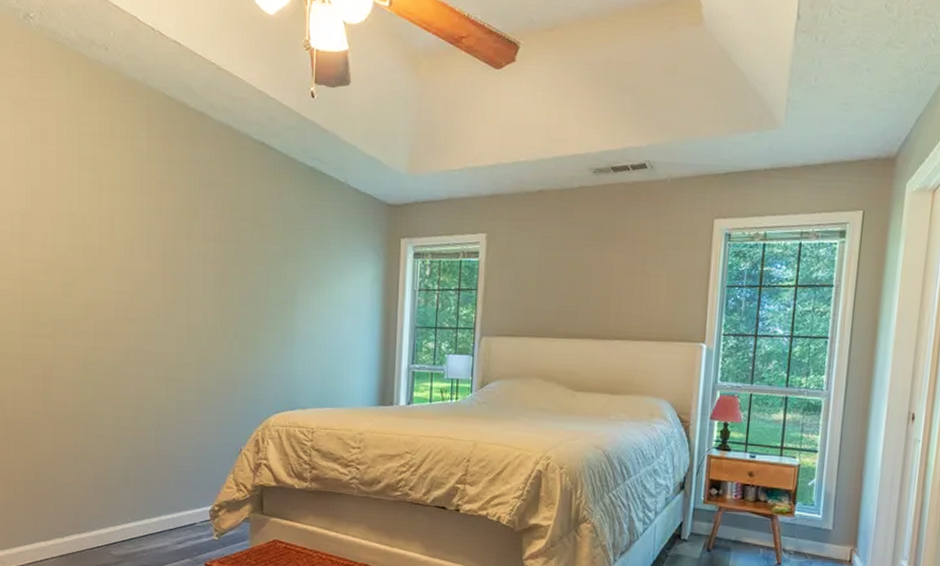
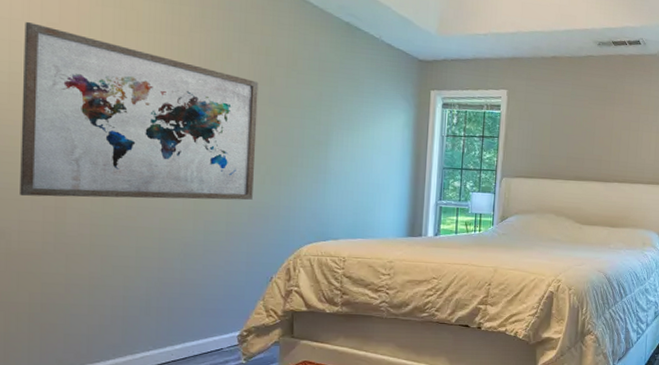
wall art: none [12,189,224,367] -> present [20,21,259,200]

